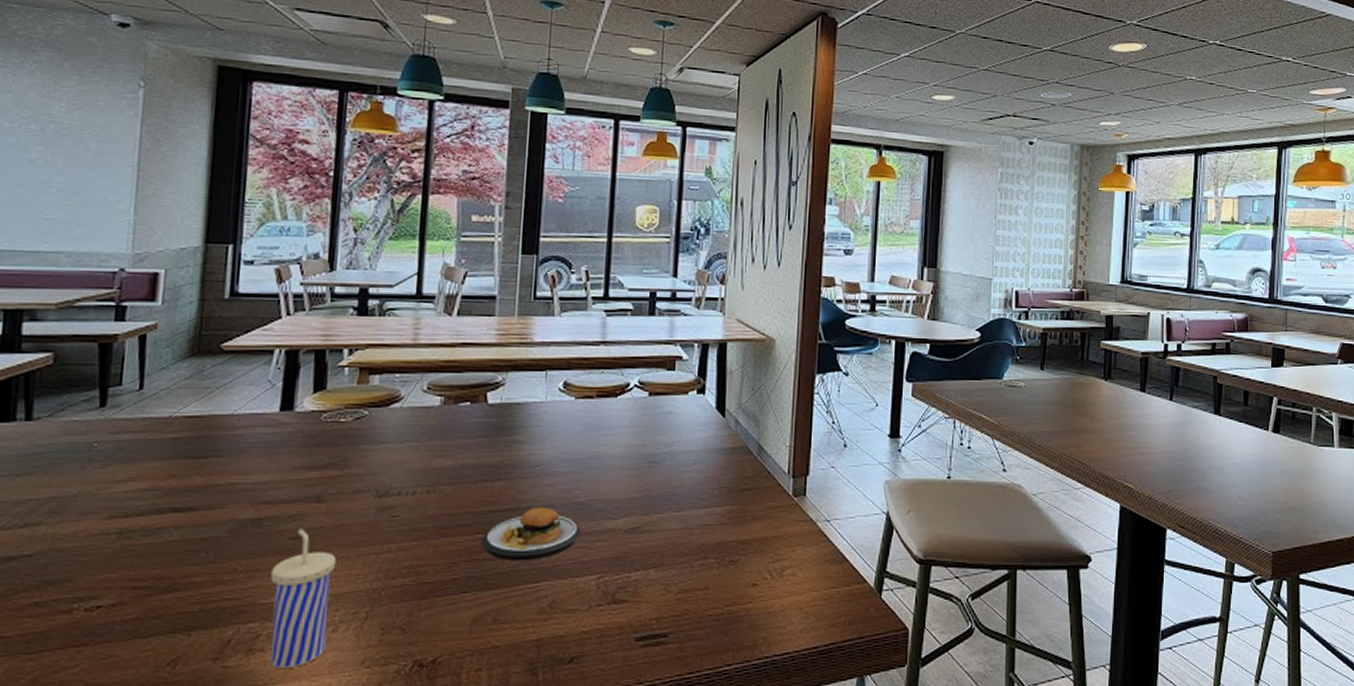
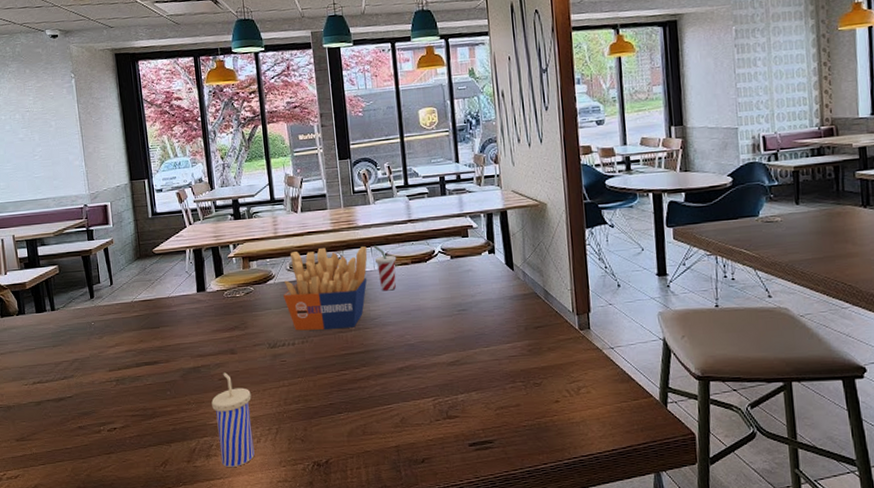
french fries: none [411,365,541,476] -> present [283,246,368,331]
burger: present [481,506,580,561] -> none [345,348,415,390]
beverage cup: none [548,368,579,430] -> present [373,244,397,291]

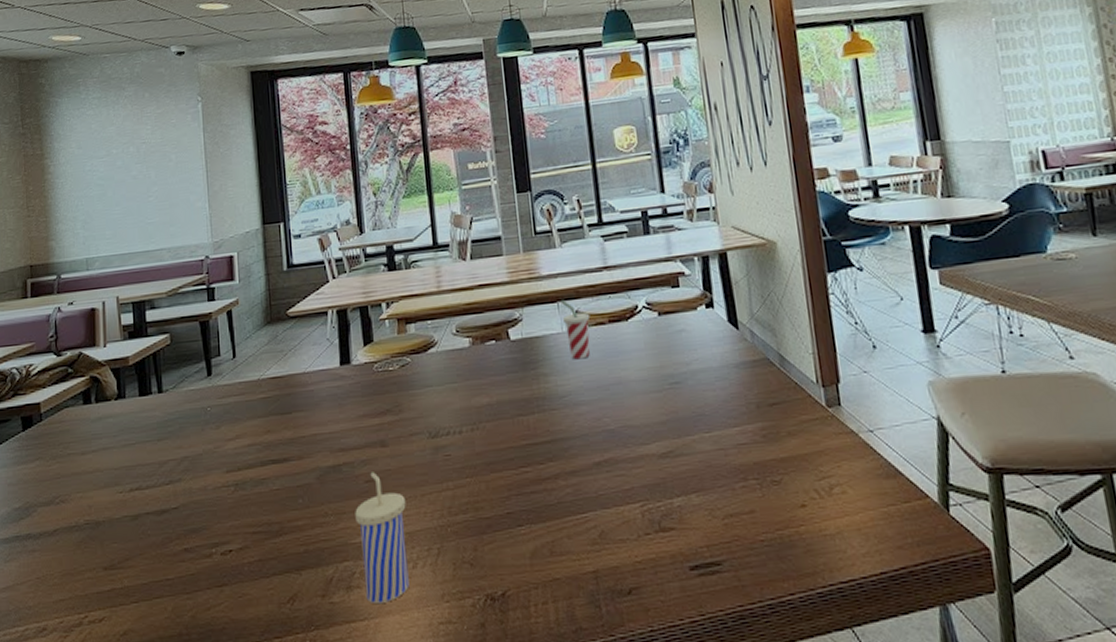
french fries: present [283,246,368,331] -> none [448,302,554,415]

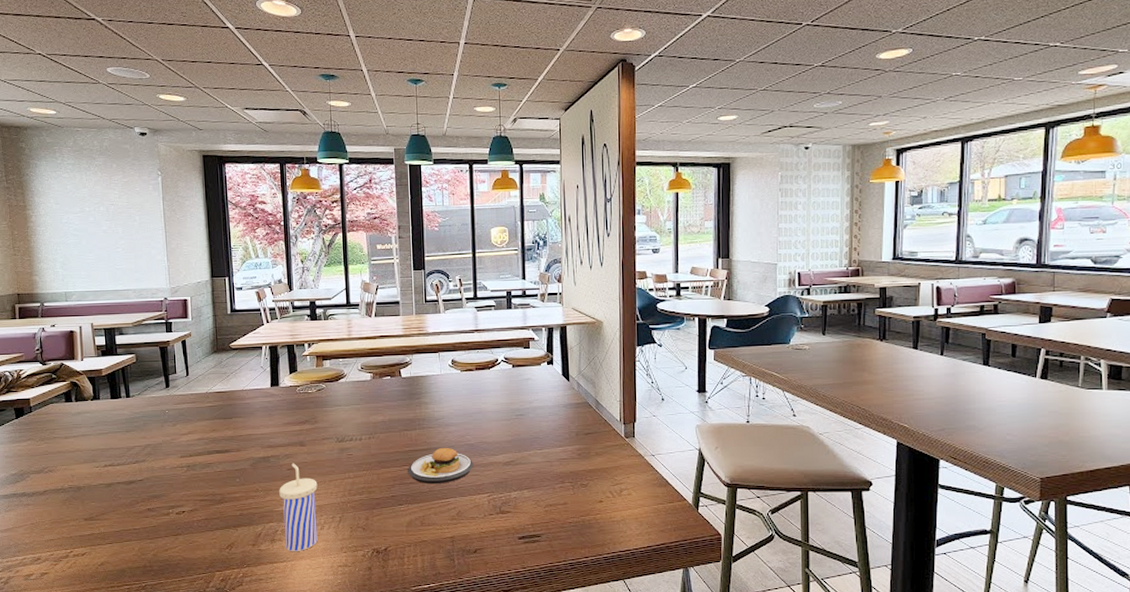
burger: none [526,436,617,493] -> present [408,447,473,485]
beverage cup: present [560,299,591,360] -> none [441,351,463,394]

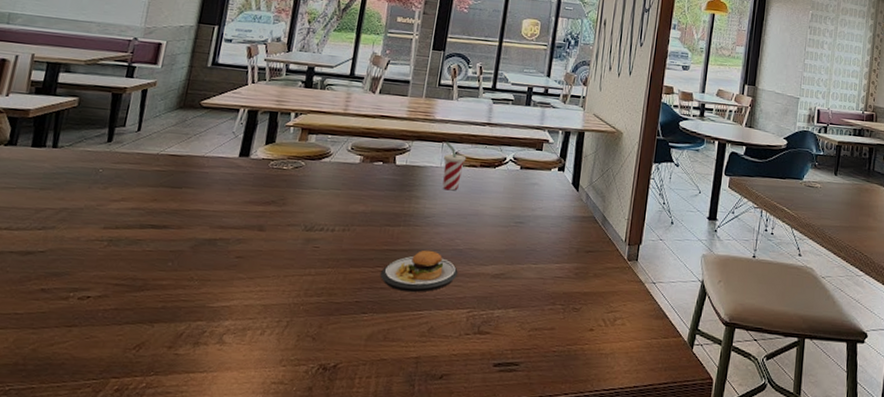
beverage cup: present [279,463,318,551] -> none [210,250,269,360]
beverage cup: none [441,351,463,394] -> present [442,141,467,191]

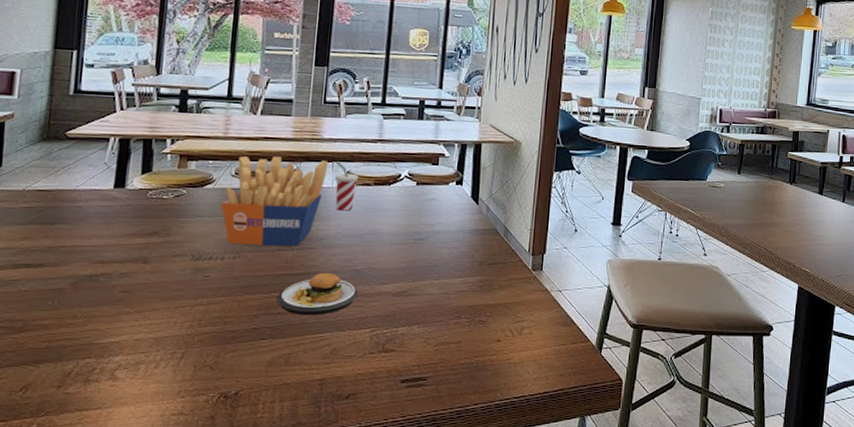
french fries: none [335,132,439,223] -> present [221,156,328,246]

